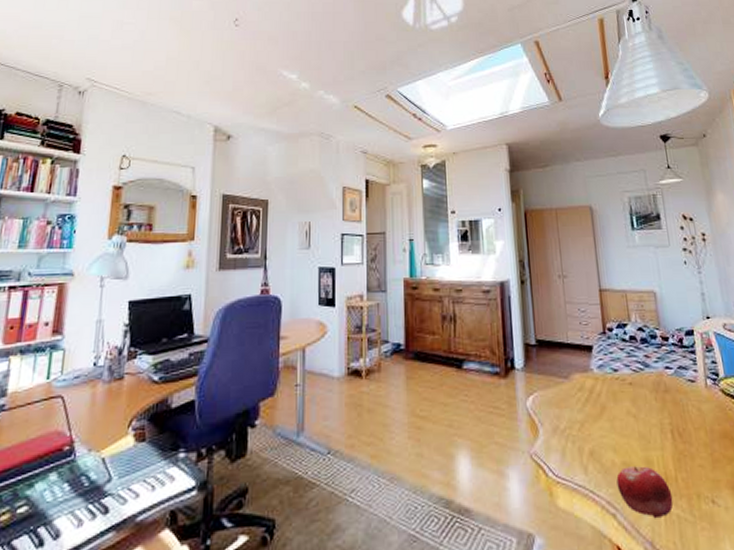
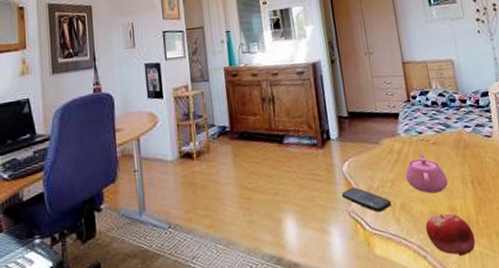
smartphone: none [523,425,579,457] -> present [341,186,391,212]
teapot: none [596,394,645,442] -> present [405,154,449,194]

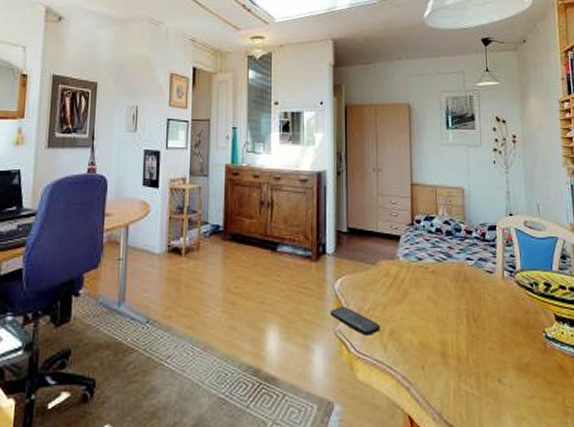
teapot: present [405,154,449,194] -> none [399,281,443,324]
fruit: present [425,213,476,257] -> none [413,346,463,393]

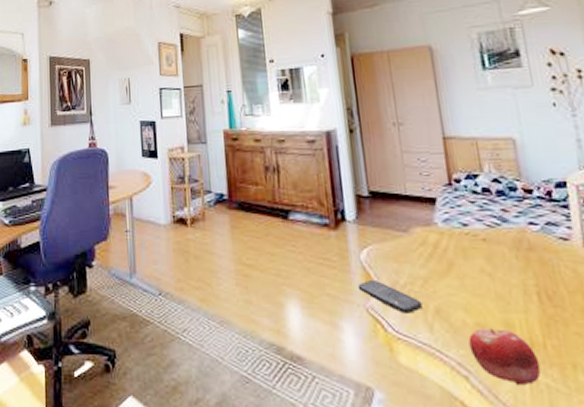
fruit: none [413,346,463,393] -> present [468,328,541,386]

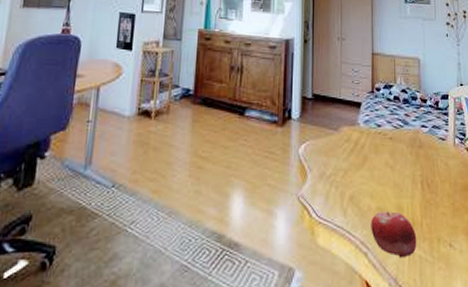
smartphone: present [357,279,423,314] -> none [293,171,341,201]

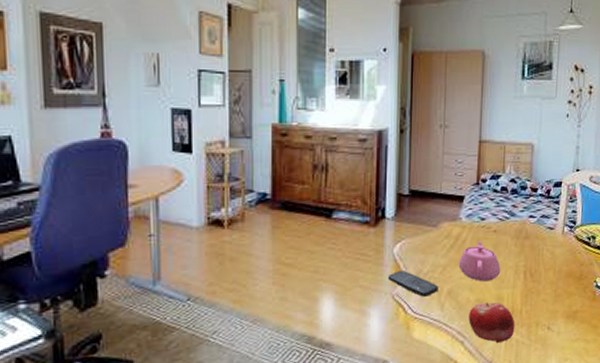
smartphone: none [293,171,341,201] -> present [387,269,438,297]
teapot: none [359,147,399,189] -> present [458,241,501,282]

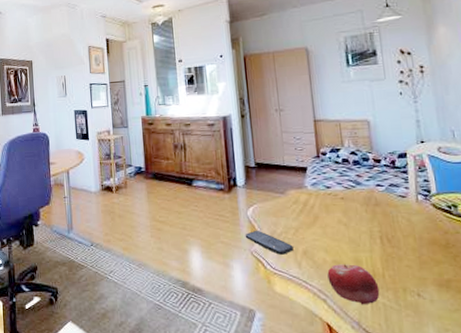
teapot: present [458,241,501,282] -> none [310,207,355,245]

